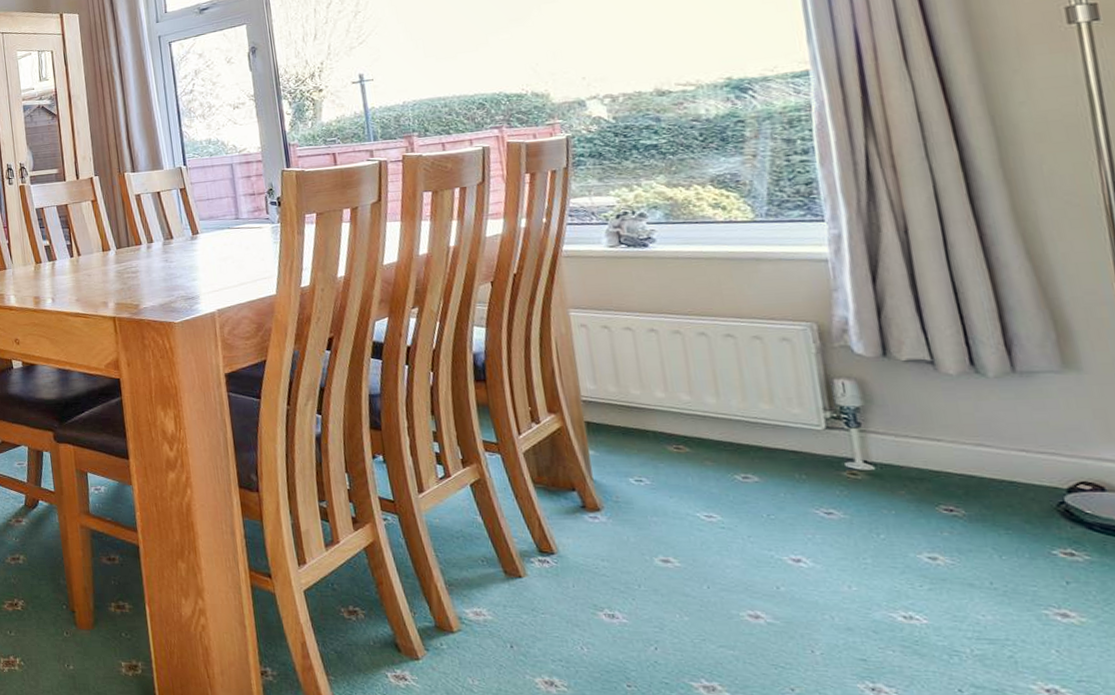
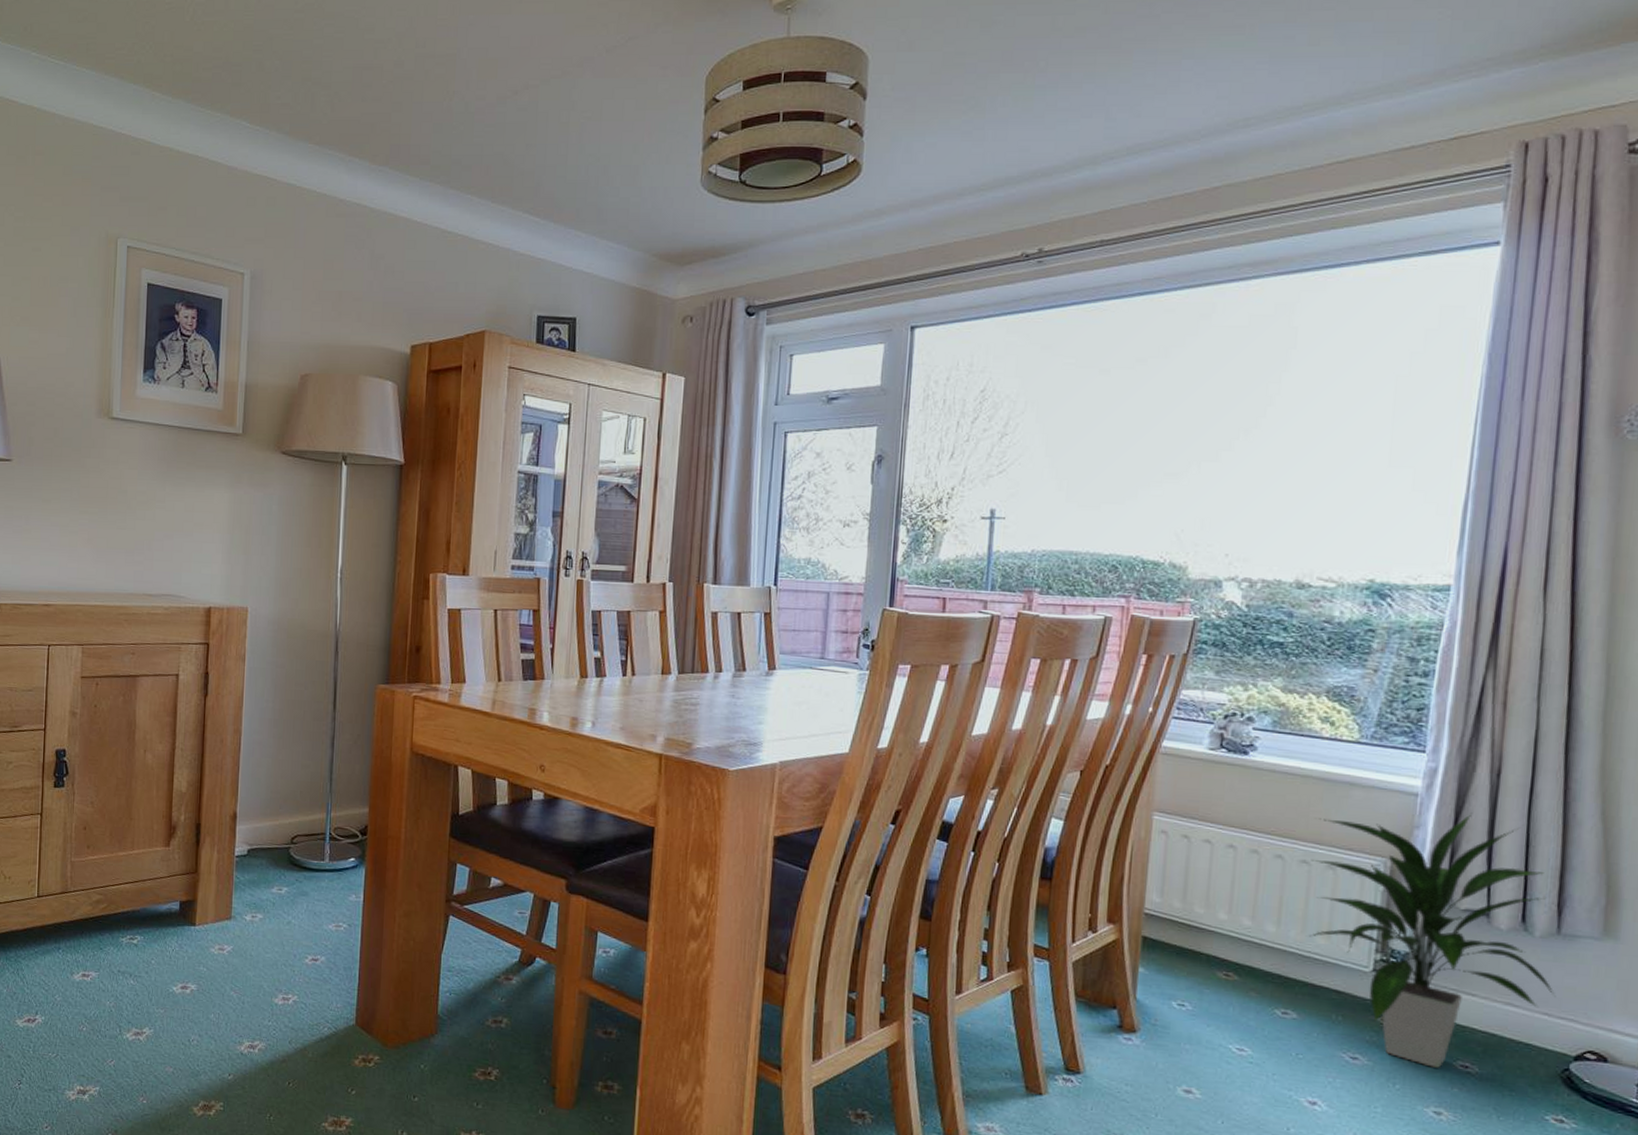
indoor plant: none [733,271,1029,514] -> present [1309,814,1556,1068]

